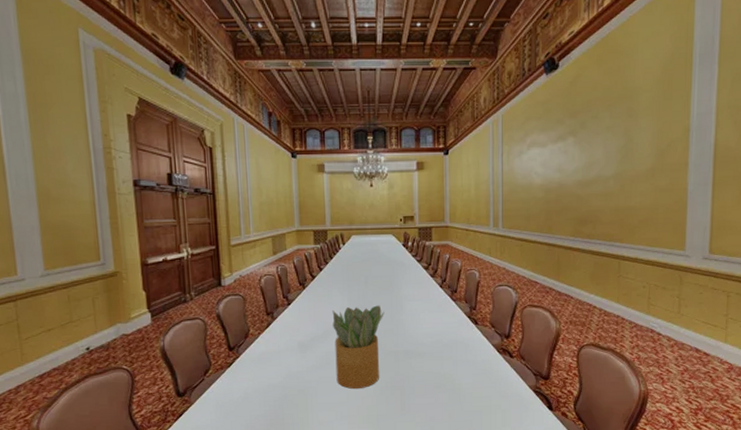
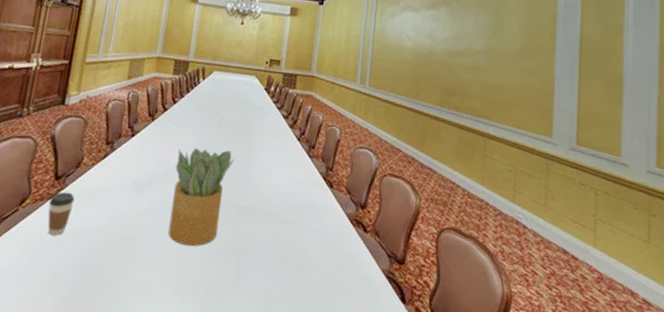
coffee cup: none [229,359,250,395] -> present [47,191,75,236]

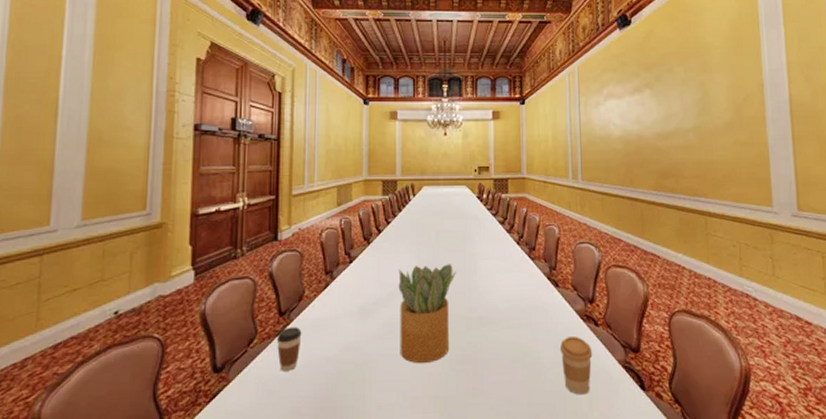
coffee cup: none [326,238,358,300] -> present [560,335,593,395]

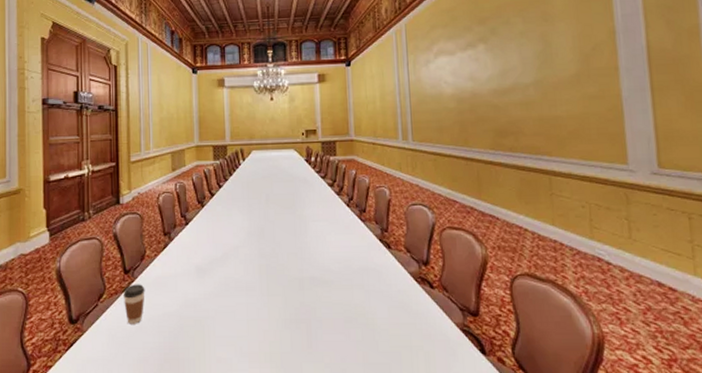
potted plant: present [398,264,456,364] -> none [231,226,287,321]
coffee cup: present [560,335,593,395] -> none [394,297,429,357]

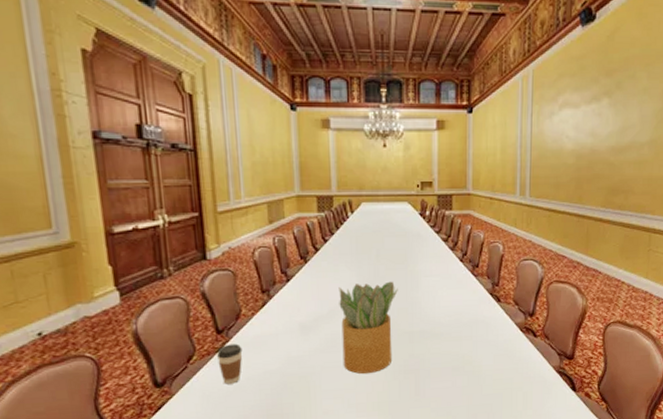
potted plant: none [231,226,287,321] -> present [338,281,398,374]

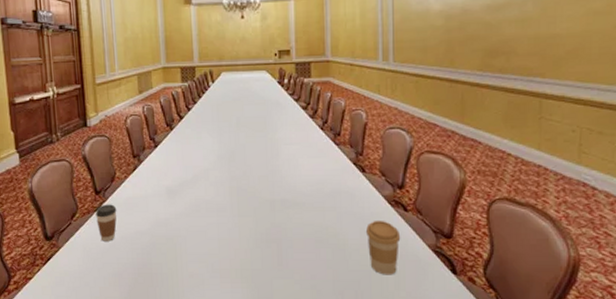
potted plant: present [338,281,398,374] -> none [201,149,258,241]
coffee cup: none [500,346,530,397] -> present [366,220,401,275]

